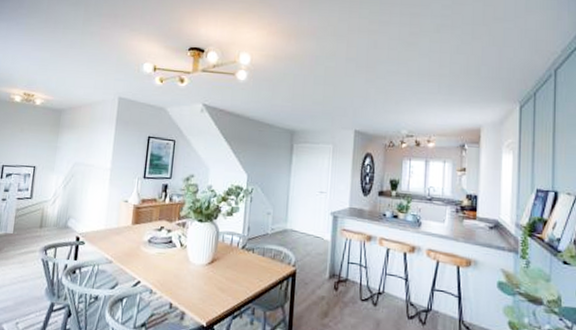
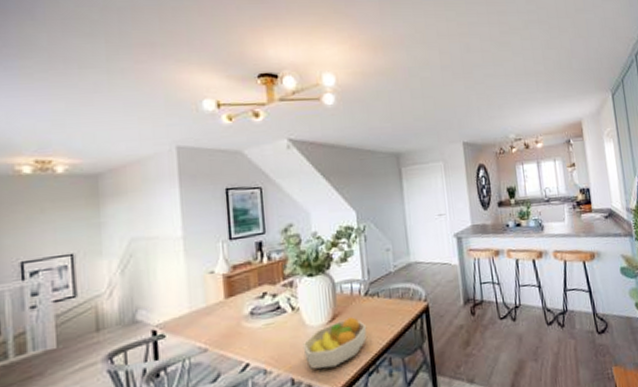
fruit bowl: none [183,264,239,303] -> present [302,317,367,370]

